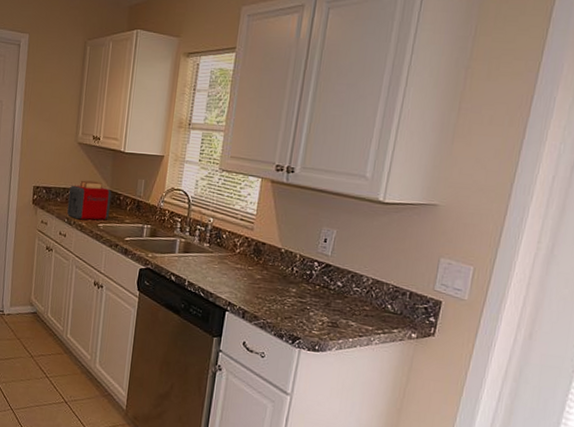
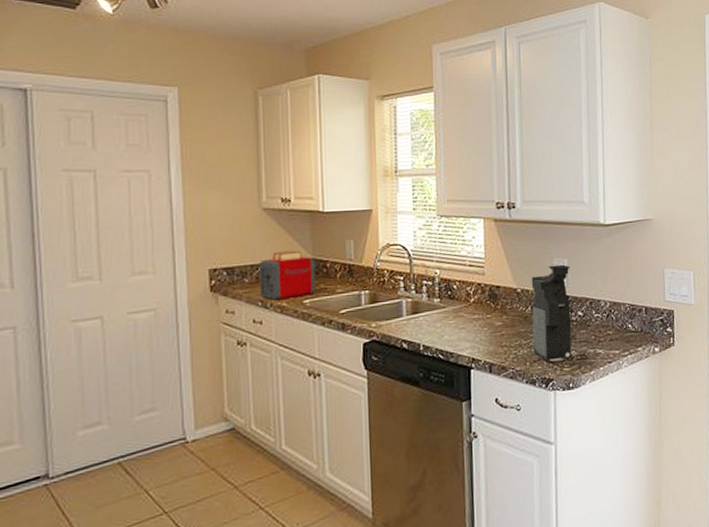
coffee maker: none [286,232,338,324] -> present [531,264,572,362]

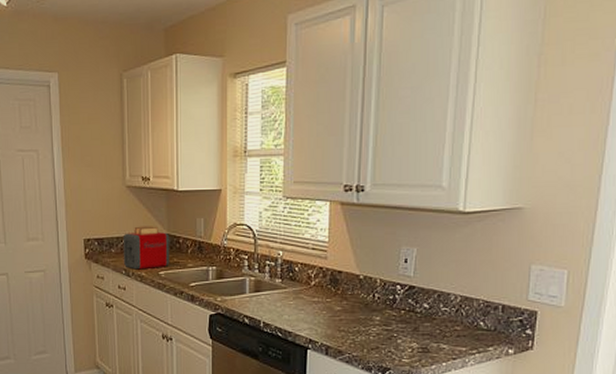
coffee maker: present [531,264,572,362] -> none [371,253,419,351]

